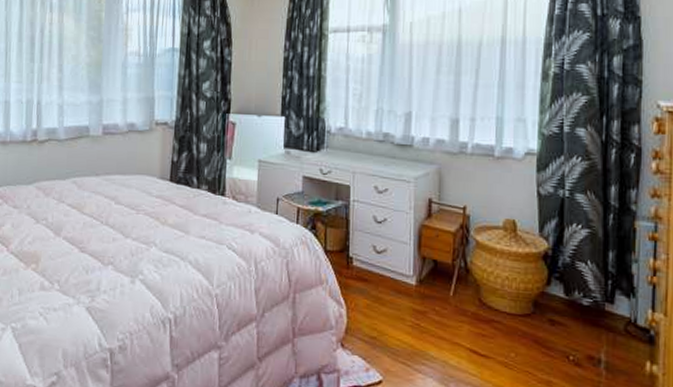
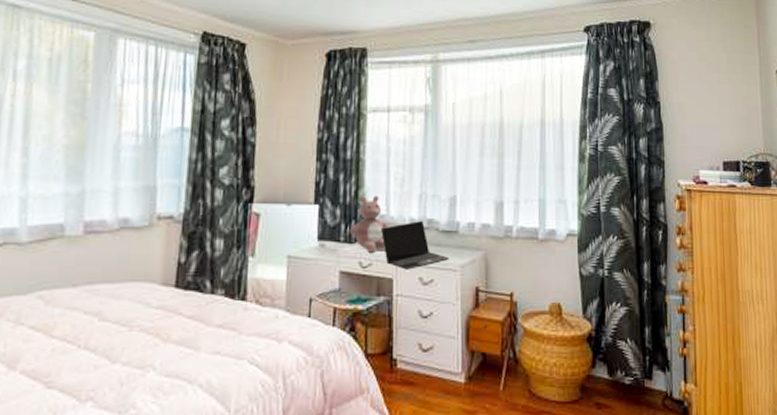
stuffed animal: none [311,109,347,161] -> present [349,195,389,253]
laptop: none [339,134,404,179] -> present [380,221,450,270]

